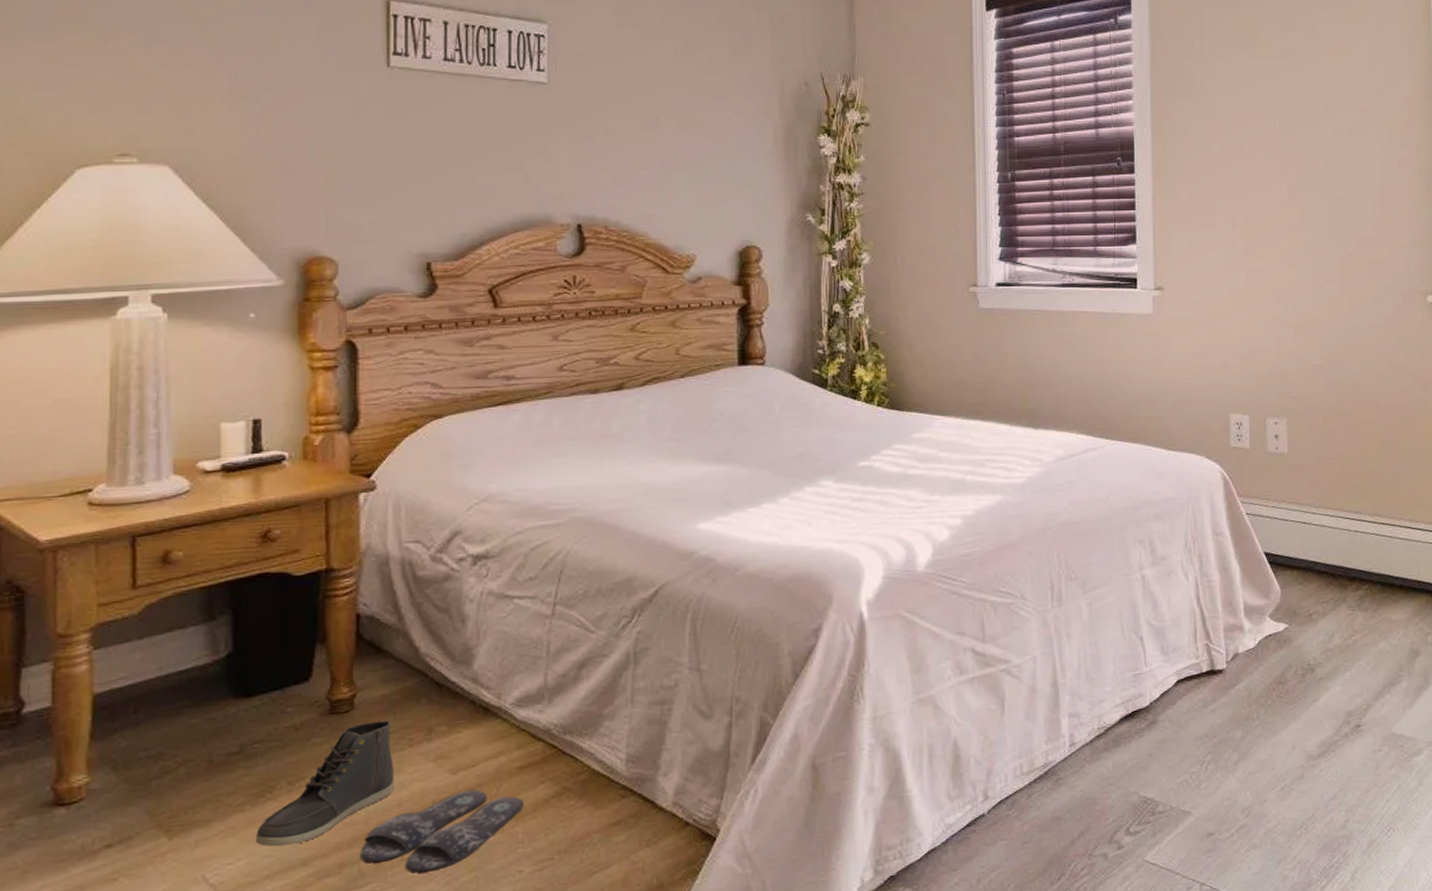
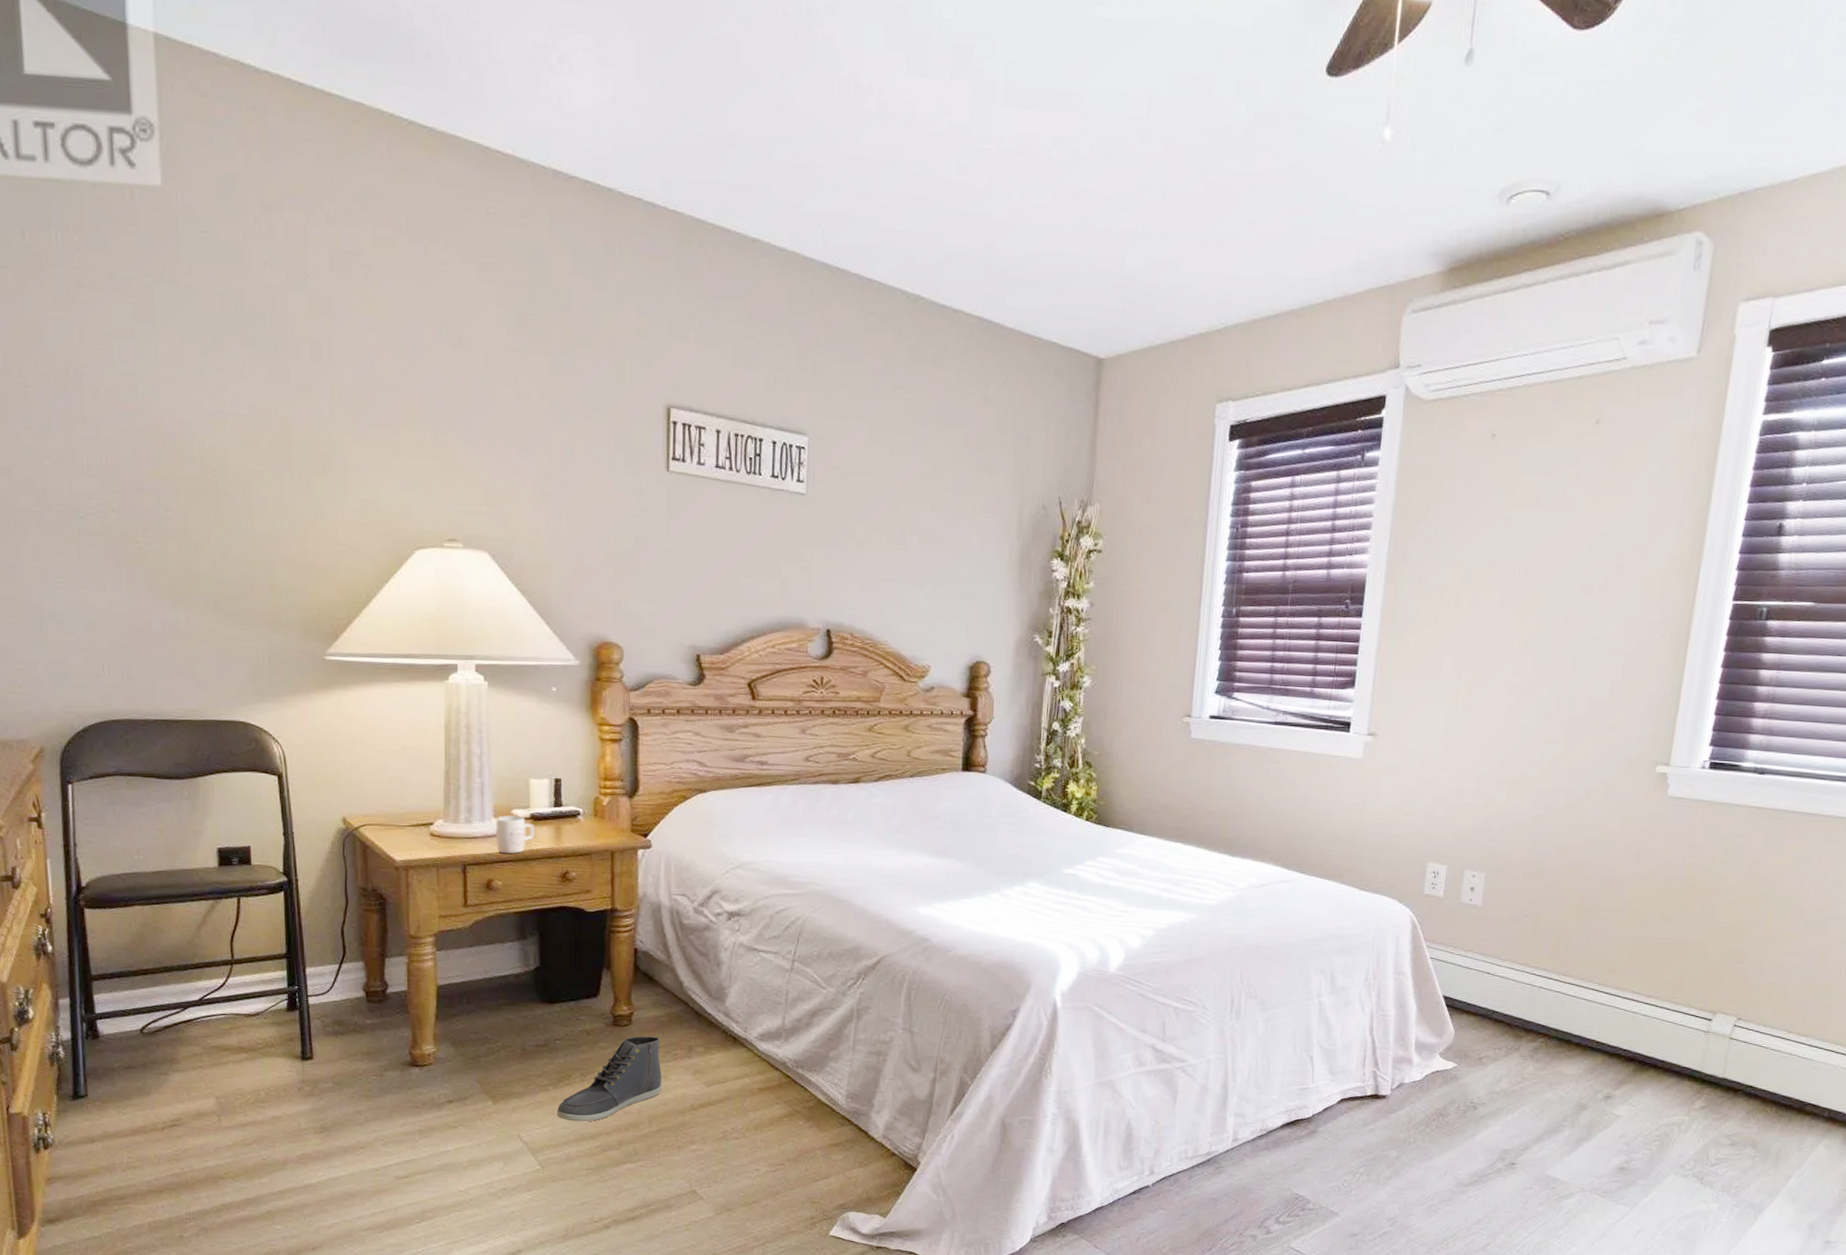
mug: none [174,469,227,516] -> present [494,816,535,854]
slippers: present [361,789,524,873] -> none [635,1101,763,1159]

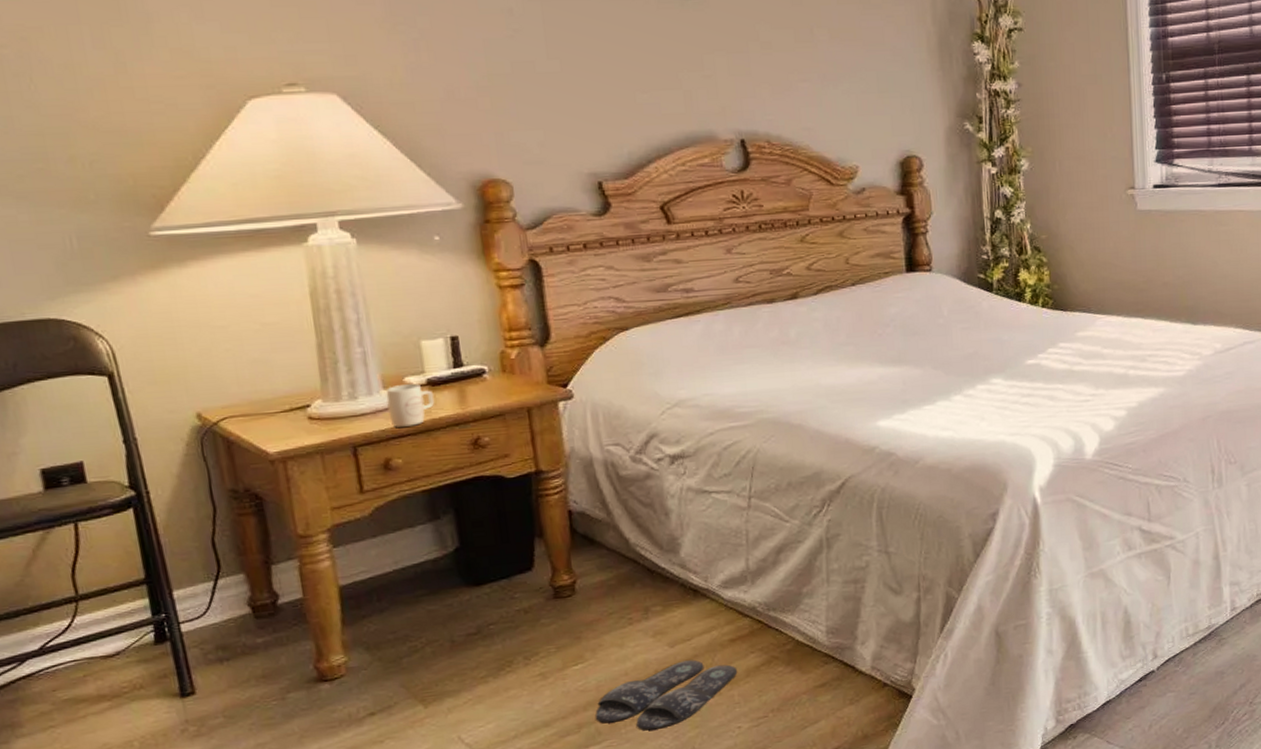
sneaker: present [556,1036,661,1122] -> none [500,602,619,712]
slippers: none [635,1101,763,1159] -> present [595,660,738,731]

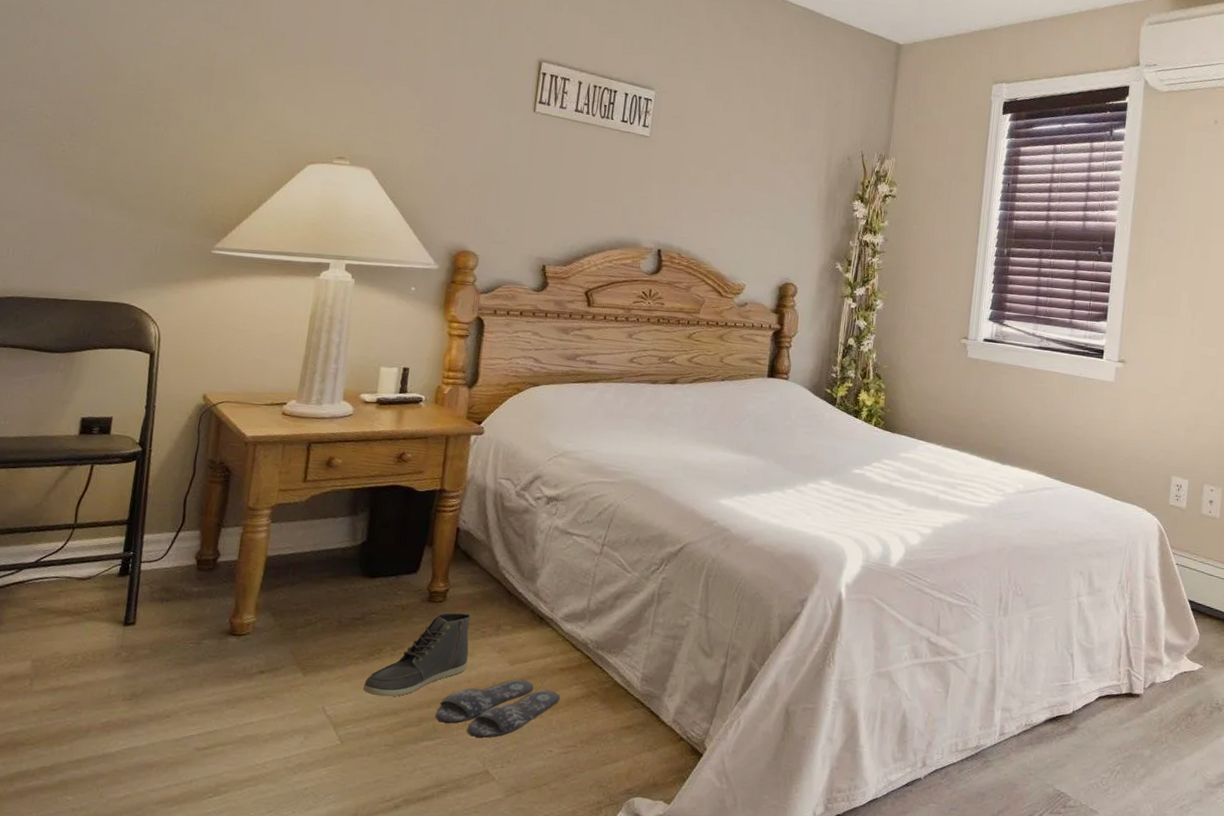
mug: present [385,384,435,427] -> none [341,399,379,434]
sneaker: none [500,602,619,712] -> present [363,612,471,697]

